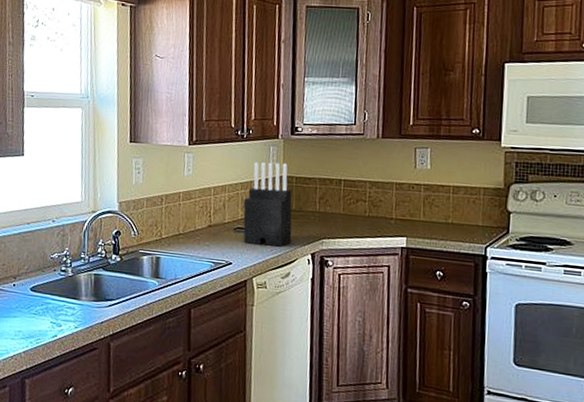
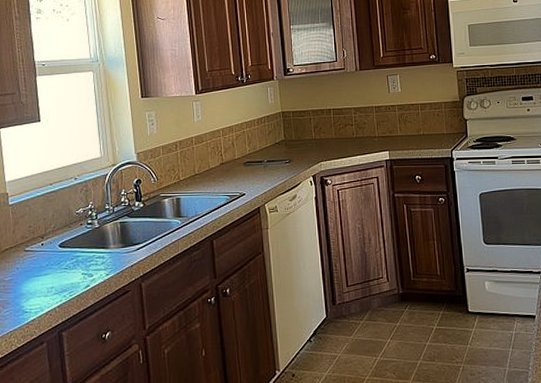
knife block: present [243,162,292,247] -> none [249,101,294,174]

